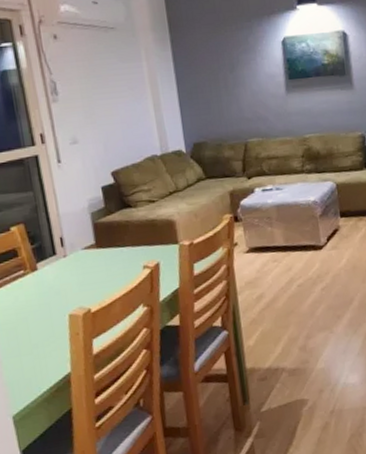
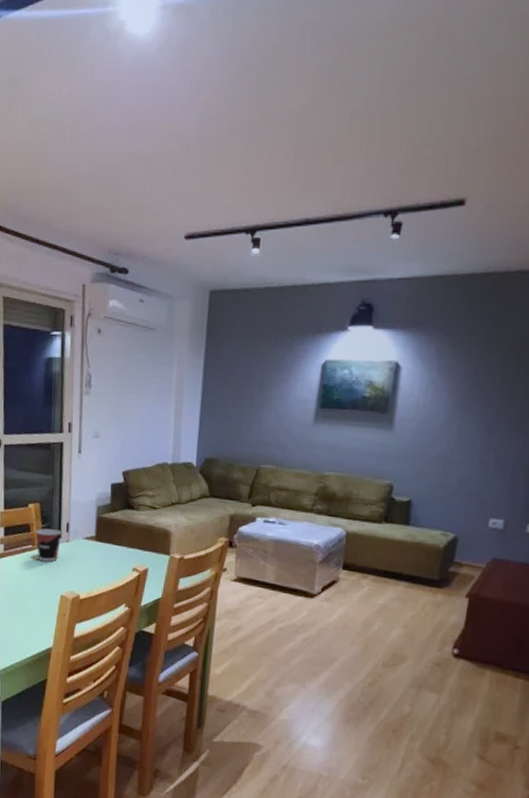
cup: none [24,247,58,284] -> present [35,528,62,562]

